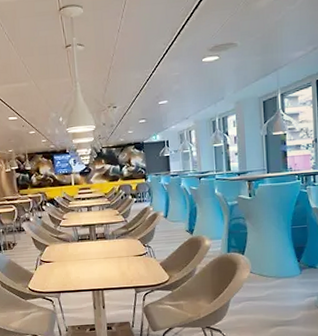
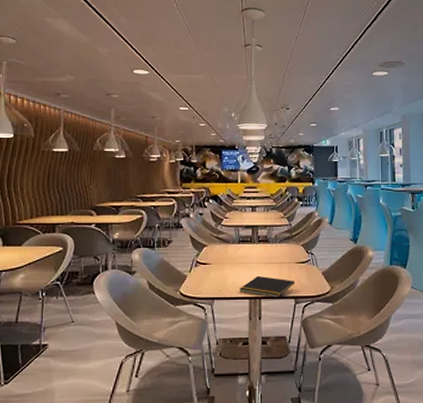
notepad: none [83,269,135,289] -> present [240,275,295,298]

